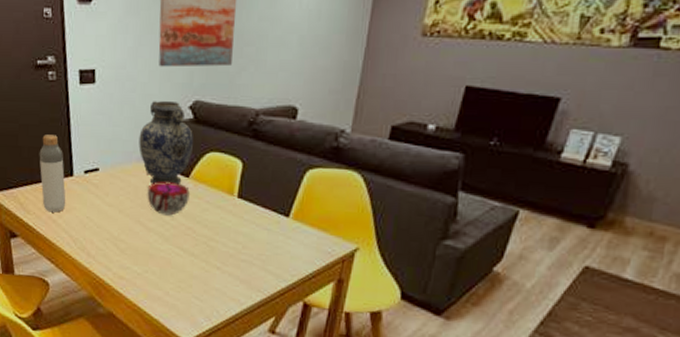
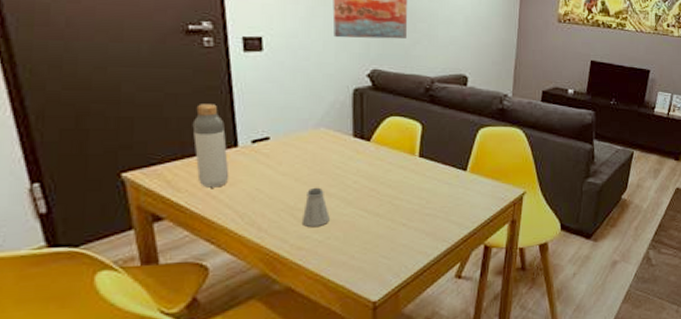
saltshaker: none [123,220,148,259] -> present [301,187,330,227]
vase: present [139,101,194,184] -> none [315,69,374,150]
decorative bowl: present [147,181,190,216] -> none [326,147,372,179]

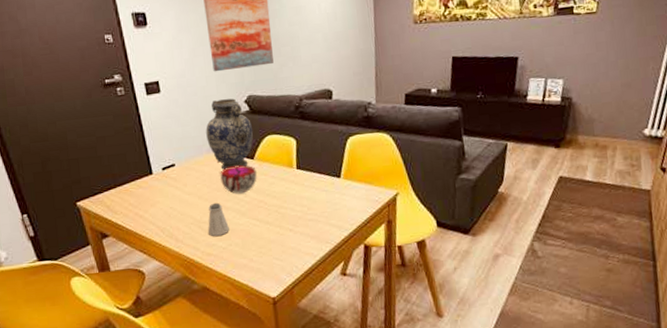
bottle: present [192,104,230,188] -> none [118,141,150,209]
vase: none [315,69,374,150] -> present [206,98,254,170]
decorative bowl: none [326,147,372,179] -> present [220,165,257,194]

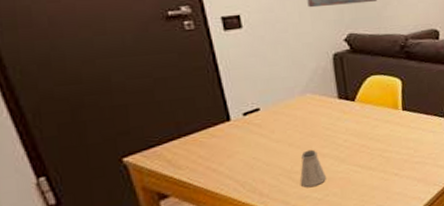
vase: present [206,98,254,170] -> none [298,36,355,113]
decorative bowl: present [220,165,257,194] -> none [315,108,359,140]

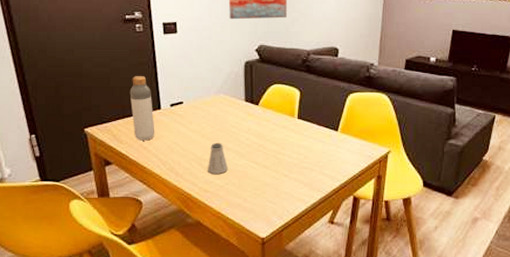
bottle: none [184,83,227,163] -> present [129,76,155,141]

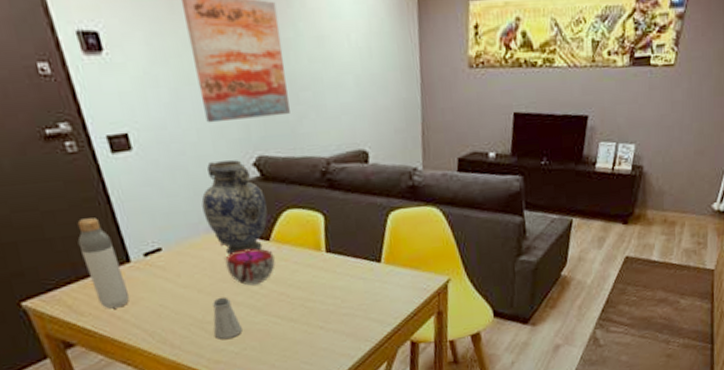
vase: none [216,46,261,112] -> present [201,160,268,255]
decorative bowl: none [225,110,260,137] -> present [225,248,275,286]

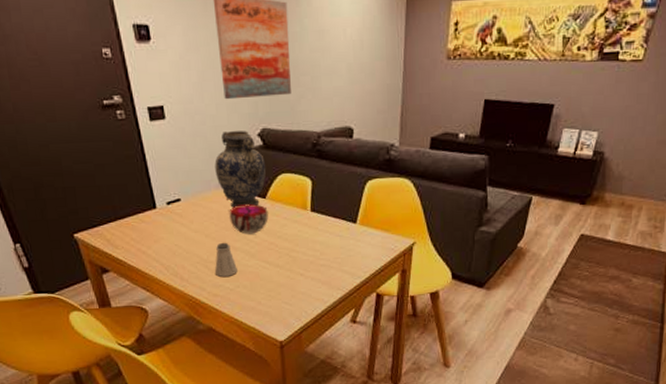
bottle: present [77,218,130,309] -> none [119,171,153,245]

